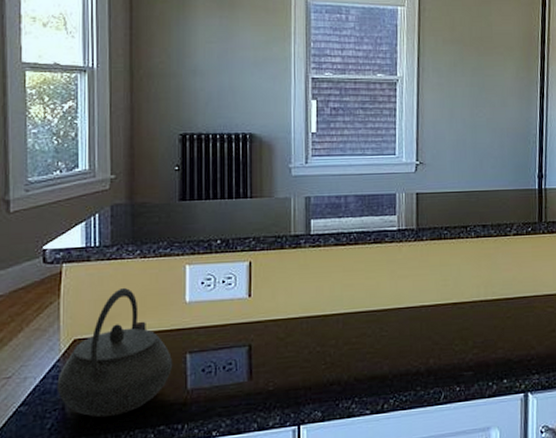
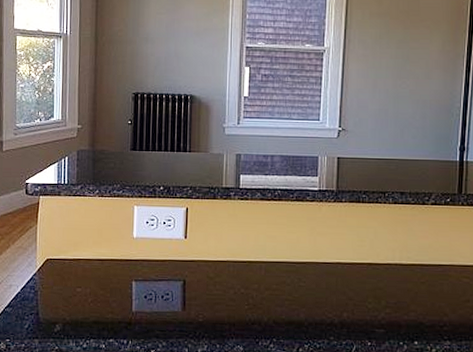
kettle: present [57,287,173,418] -> none [33,220,122,326]

